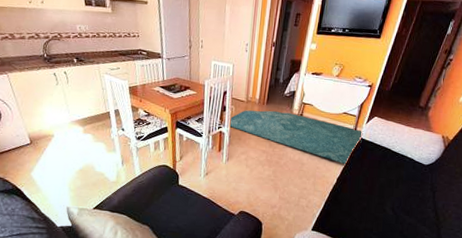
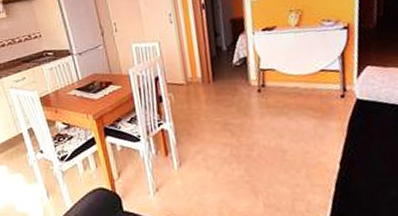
rug: present [229,110,364,165] -> none [169,85,359,141]

